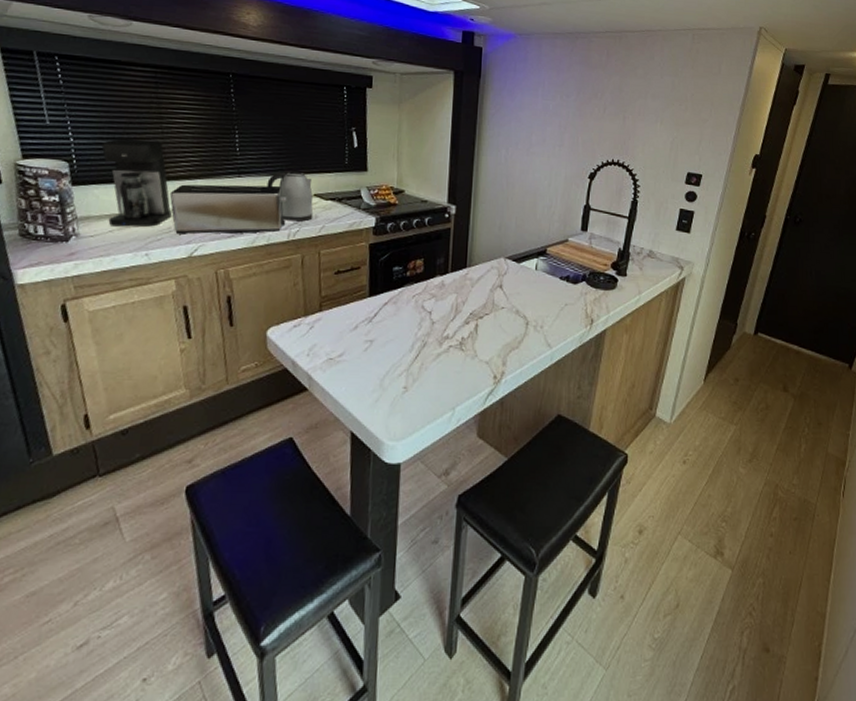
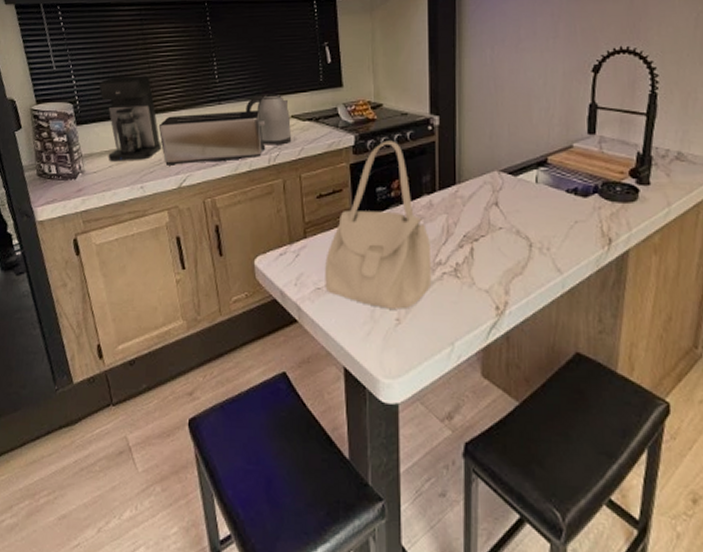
handbag: none [337,224,440,378] -> present [325,140,432,309]

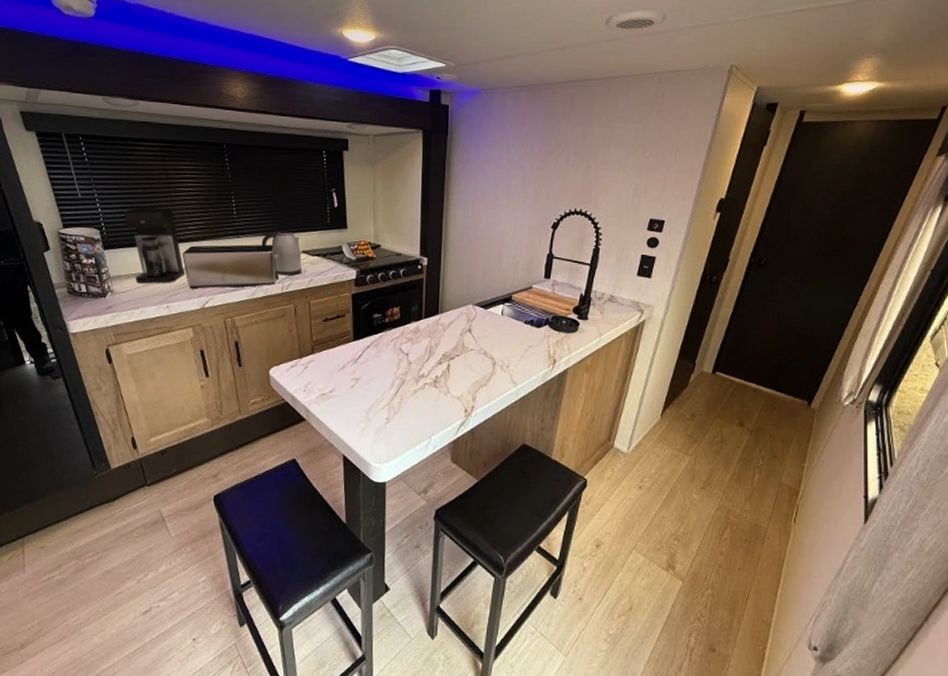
handbag: present [325,140,432,309] -> none [329,276,416,411]

